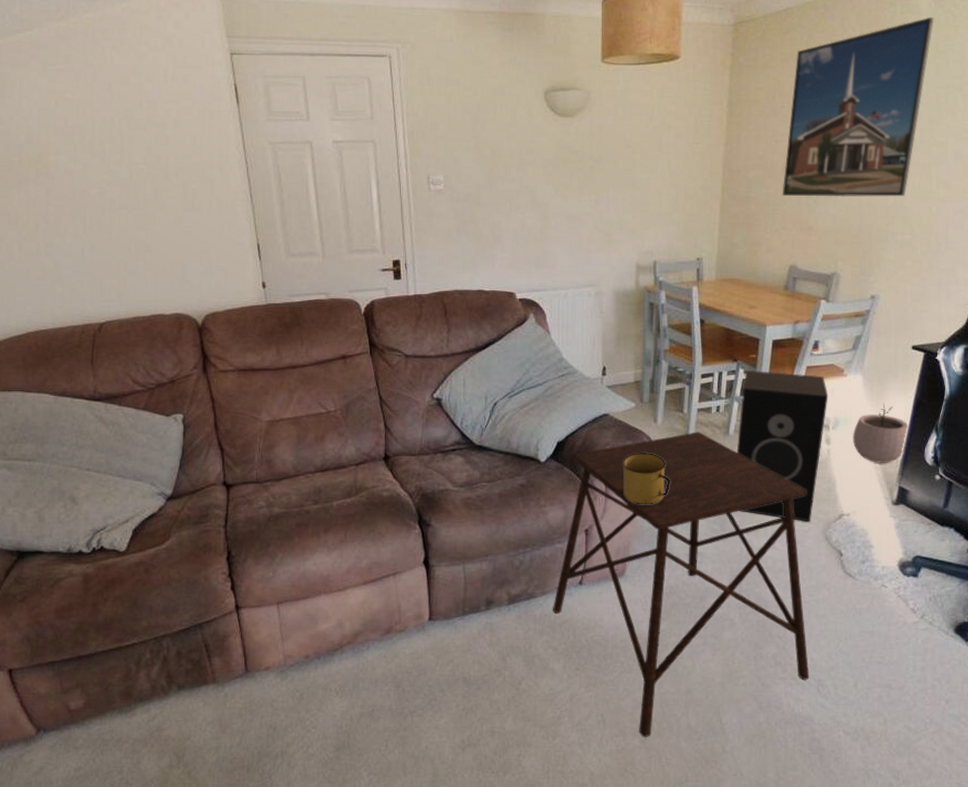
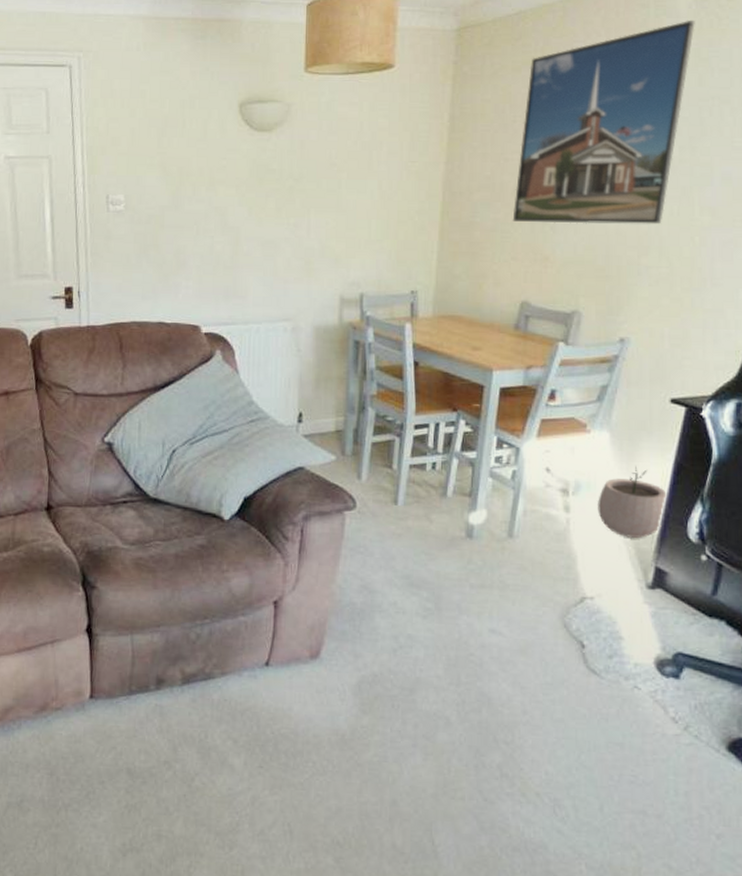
side table: present [553,432,810,737] -> none [234,491,544,855]
mug: present [622,453,670,505] -> none [319,513,375,576]
speaker: present [736,370,829,522] -> none [455,421,568,605]

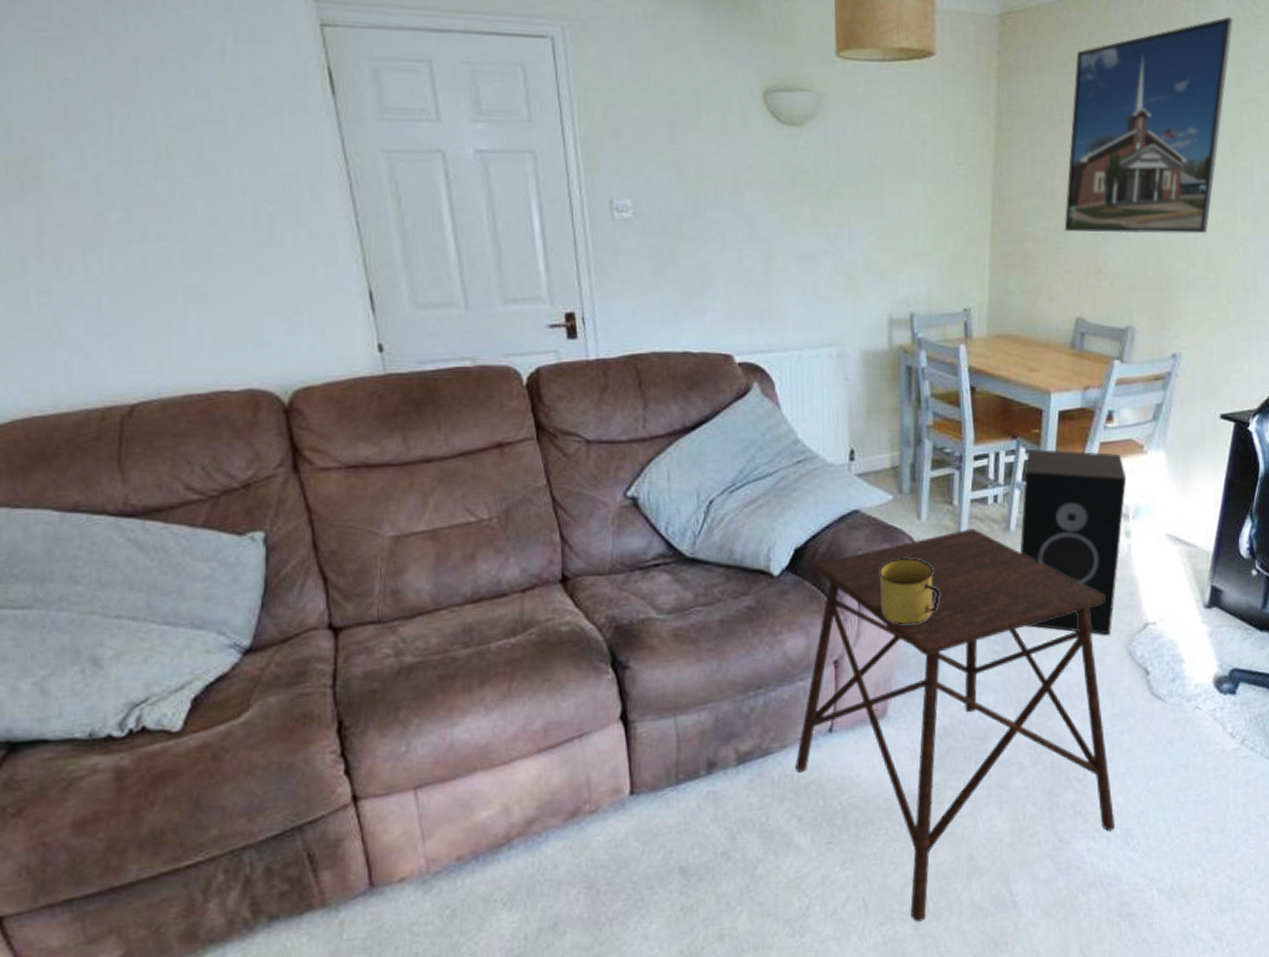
side table: none [234,491,544,855] -> present [795,528,1116,922]
mug: none [319,513,375,576] -> present [879,558,940,625]
speaker: none [455,421,568,605] -> present [1019,448,1127,635]
plant pot: present [598,466,667,538] -> none [1156,485,1220,559]

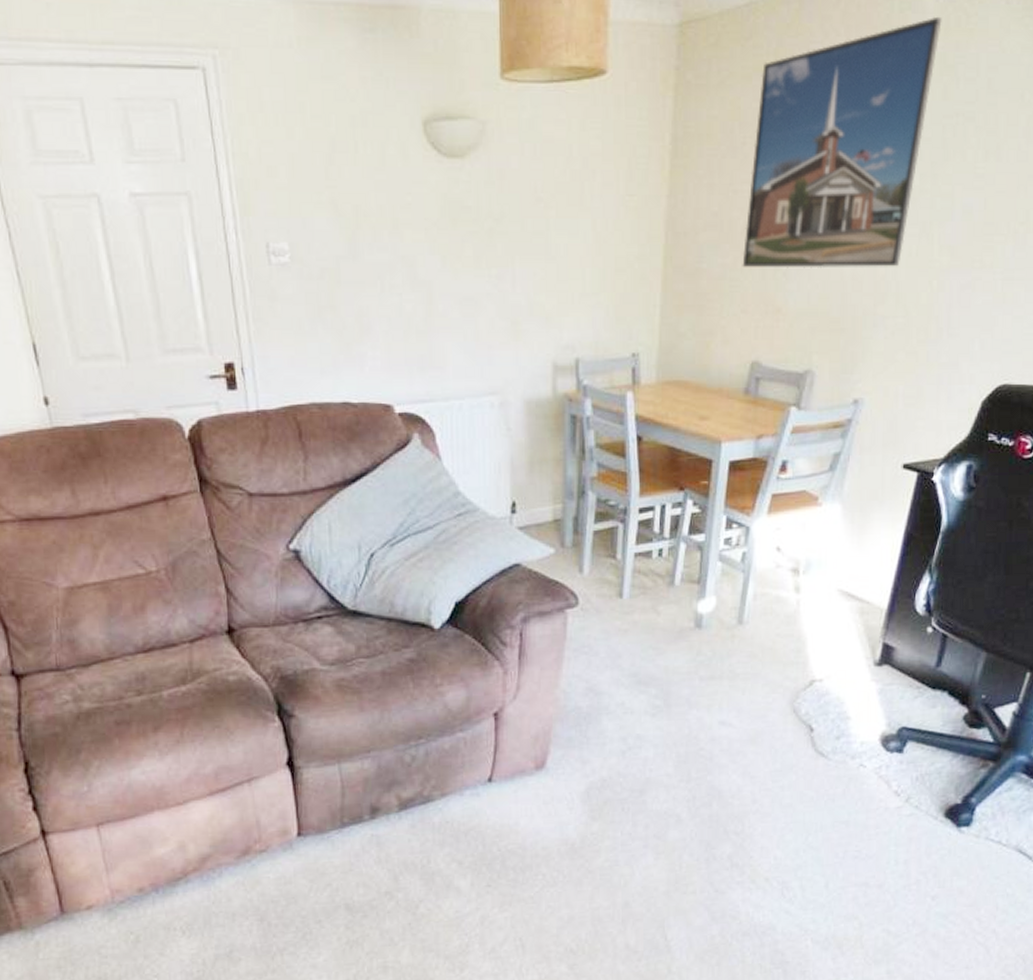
side table: present [795,528,1116,922] -> none [456,583,772,962]
mug: present [879,558,940,625] -> none [539,612,601,679]
speaker: present [1019,448,1127,635] -> none [684,500,799,692]

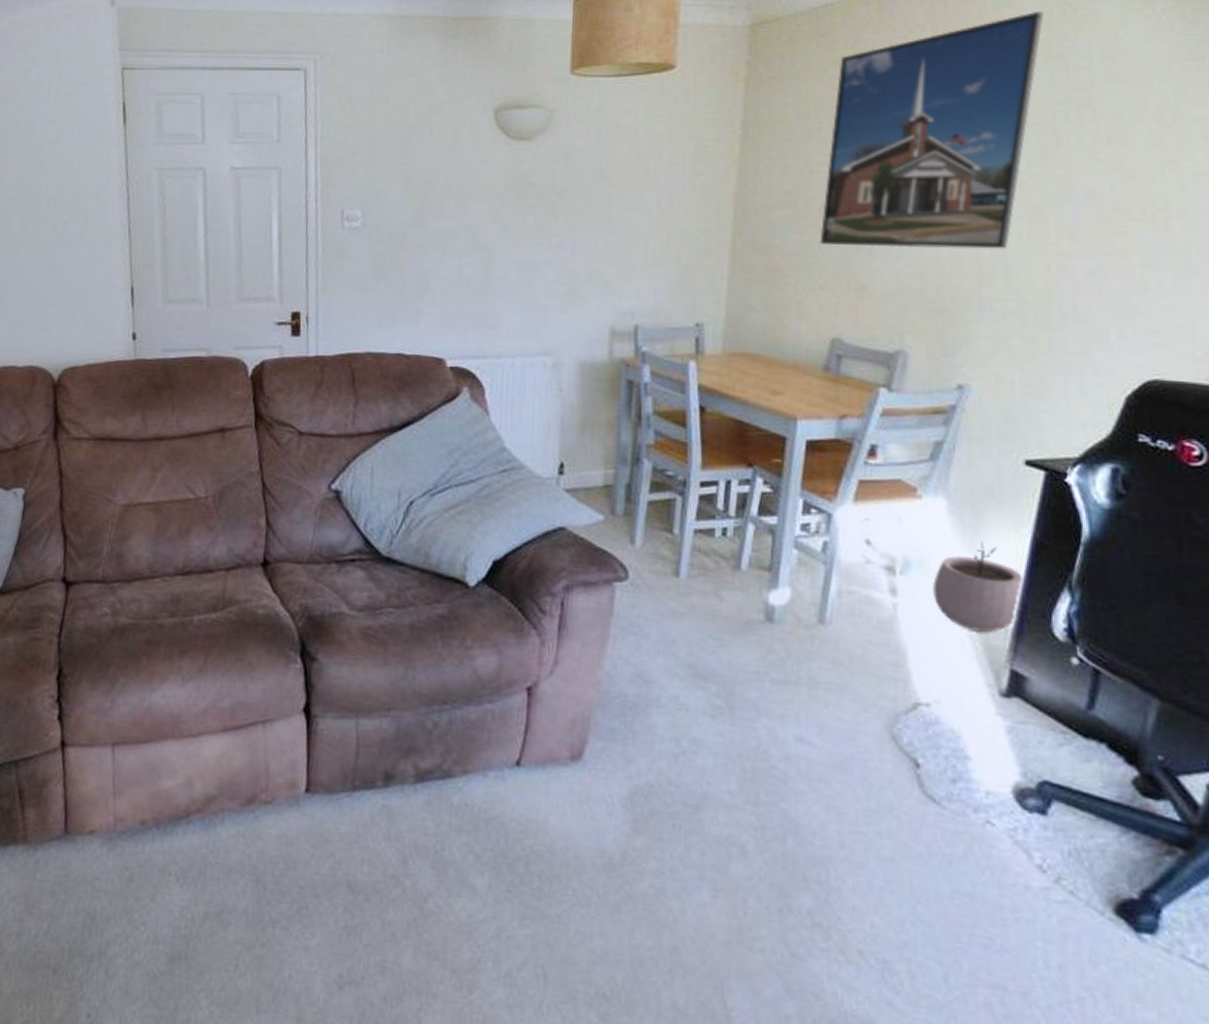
plant pot: none [828,539,896,615] -> present [933,542,1023,632]

